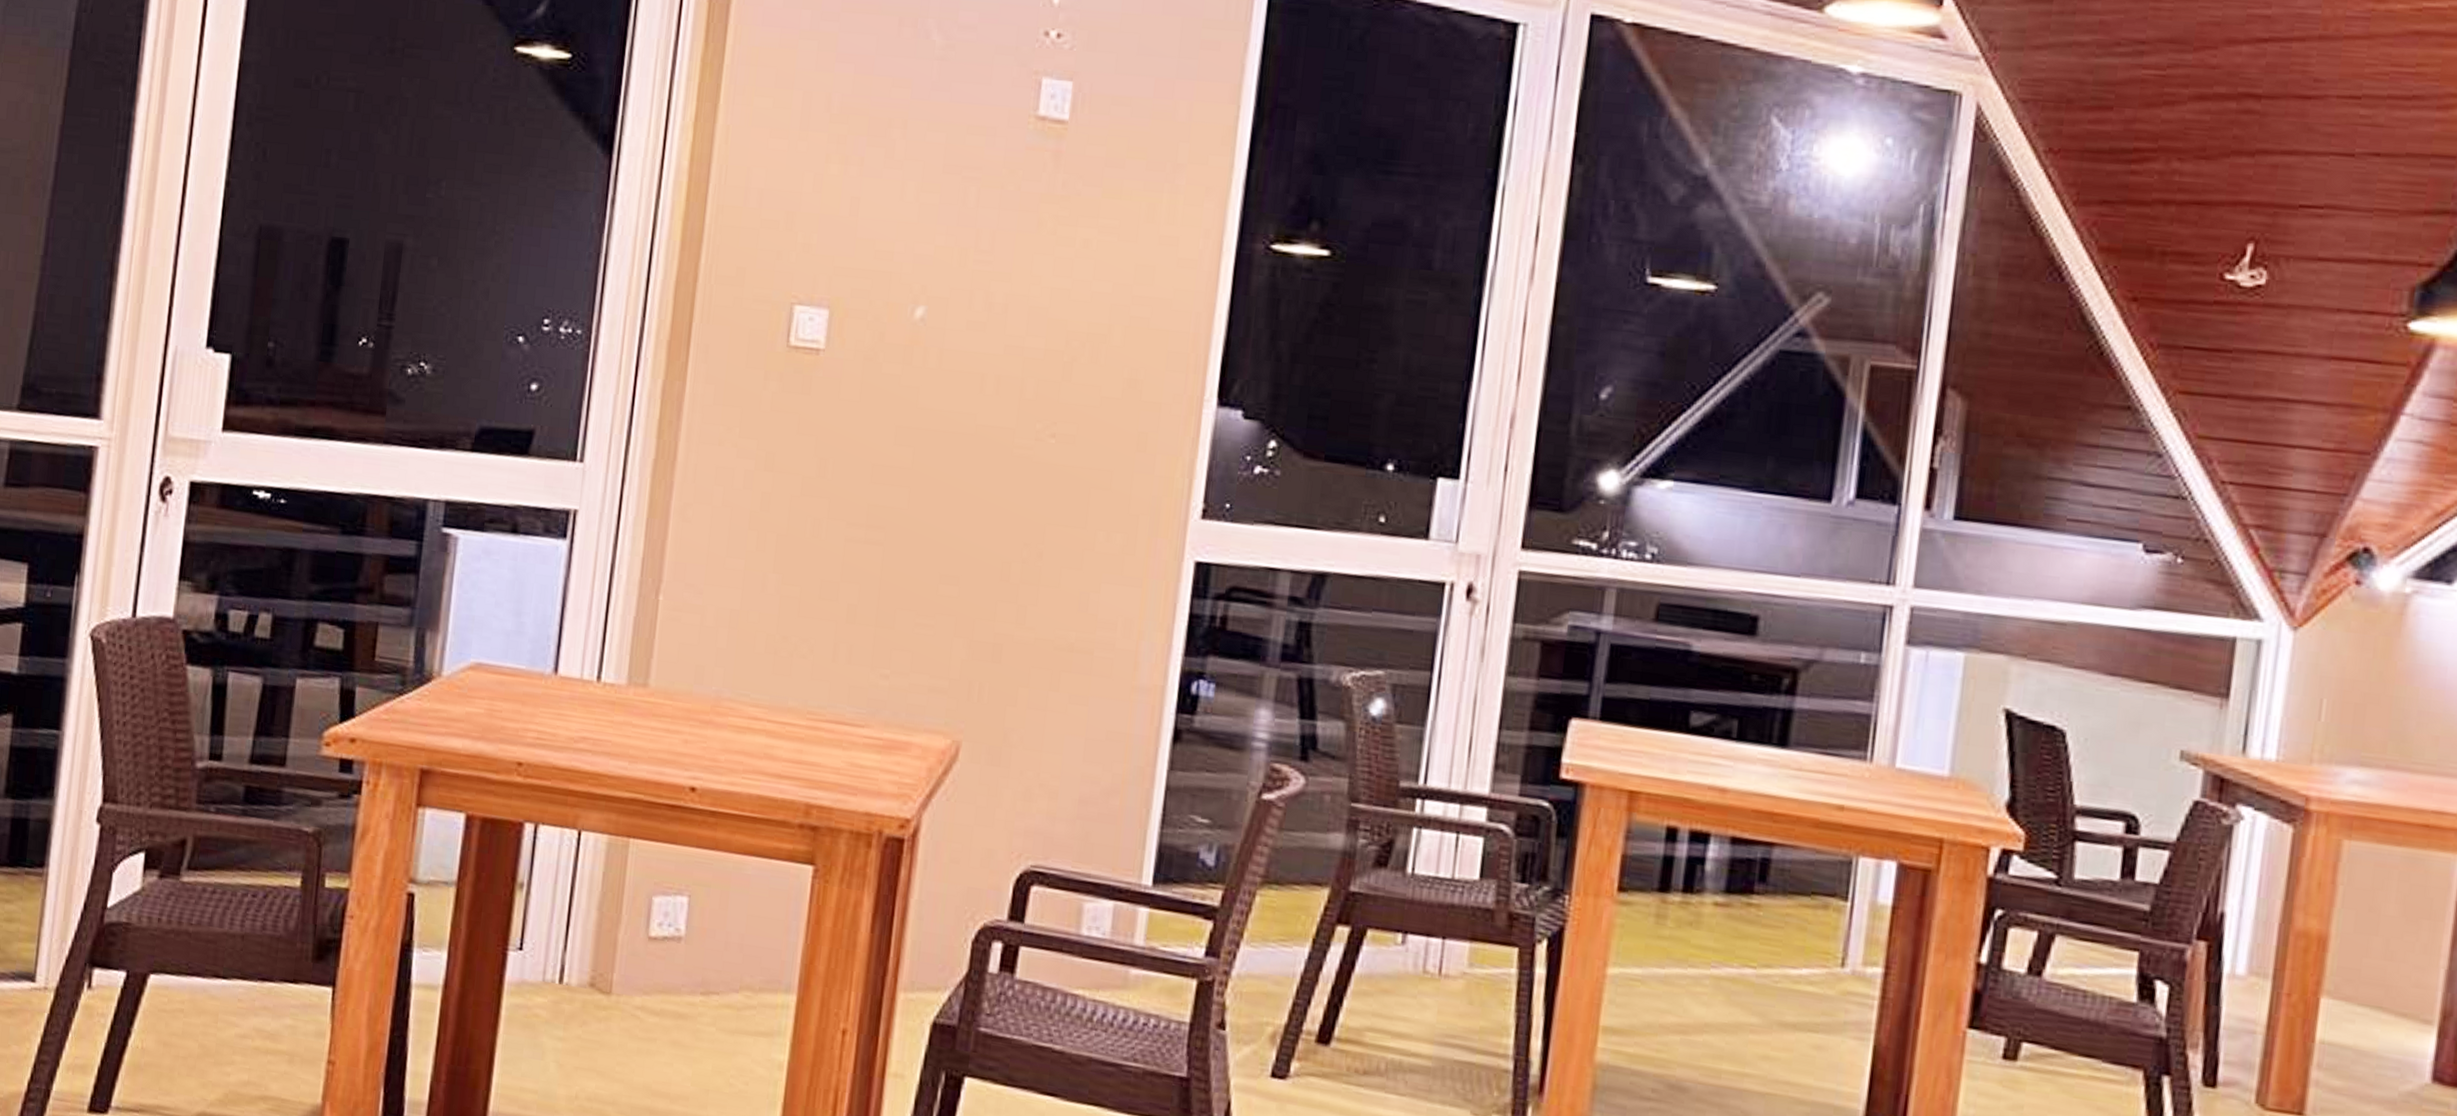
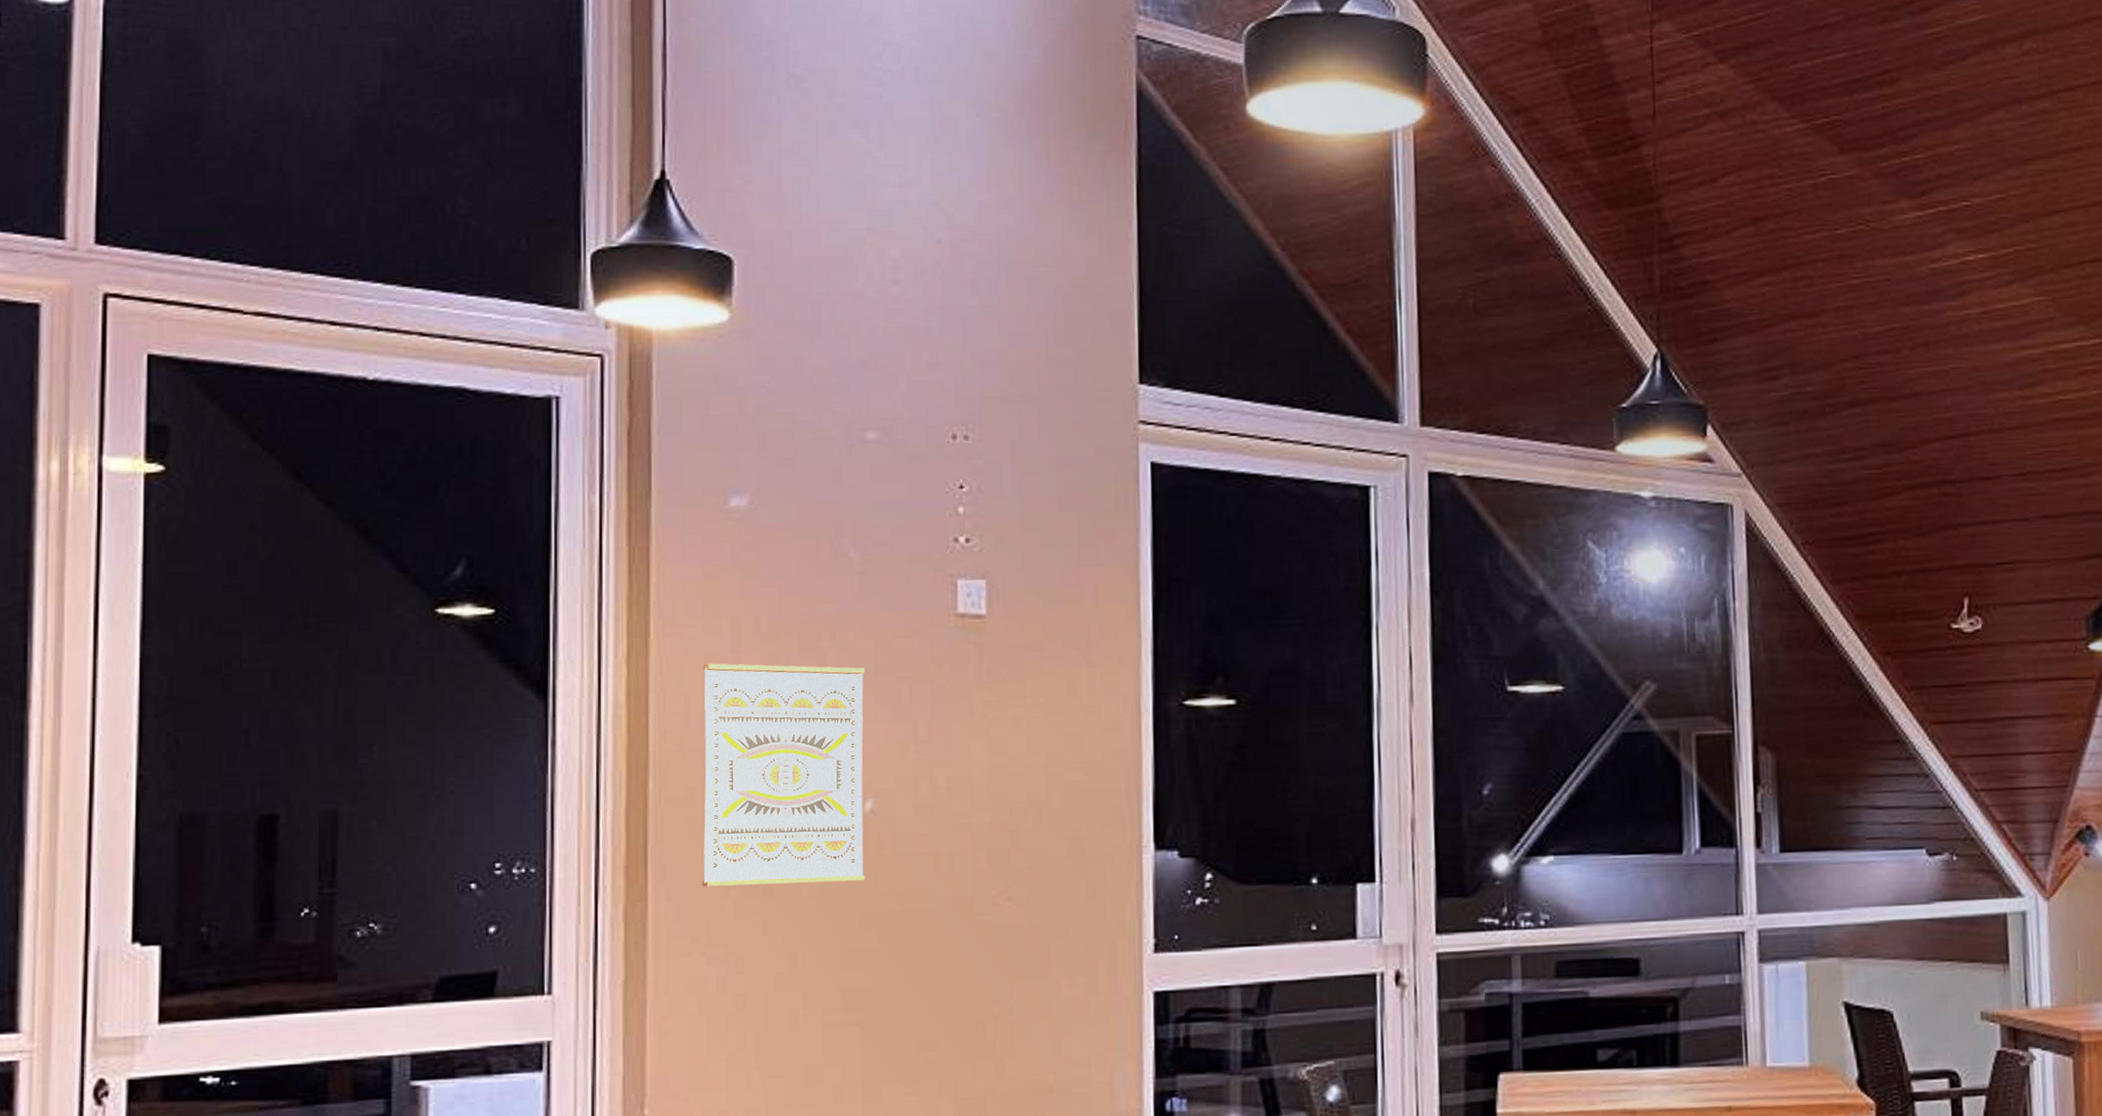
wall art: none [741,137,933,393] -> present [702,663,866,887]

